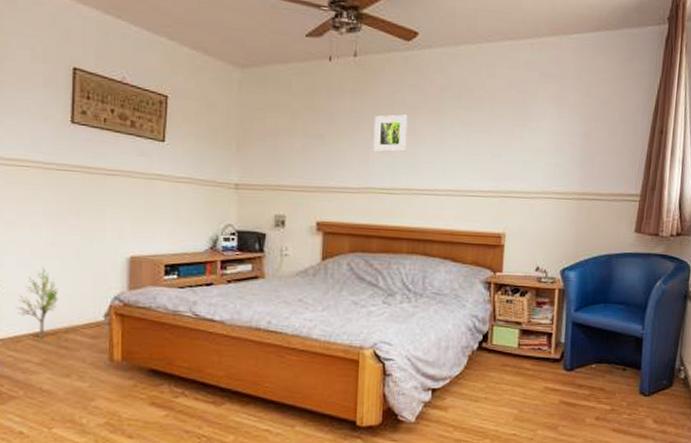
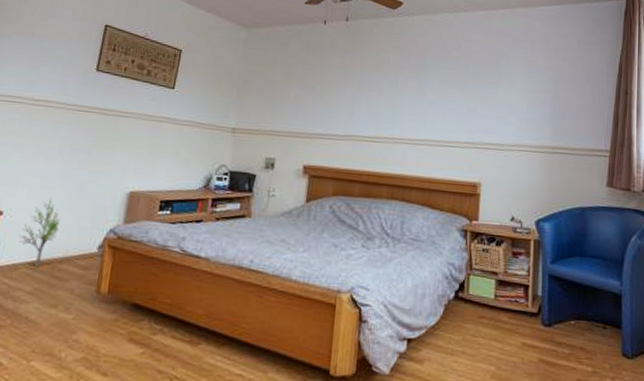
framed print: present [373,114,408,153] -> none [359,71,392,105]

